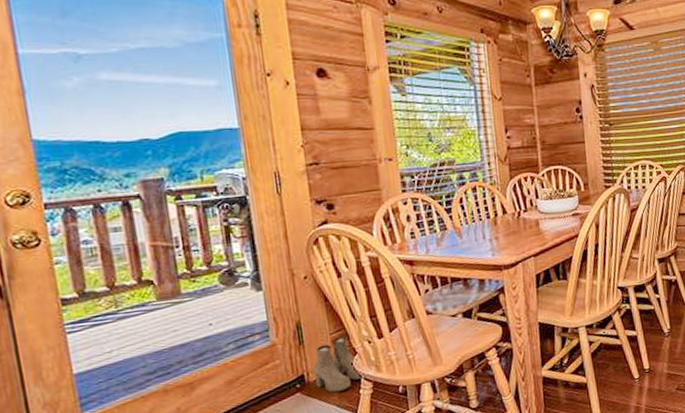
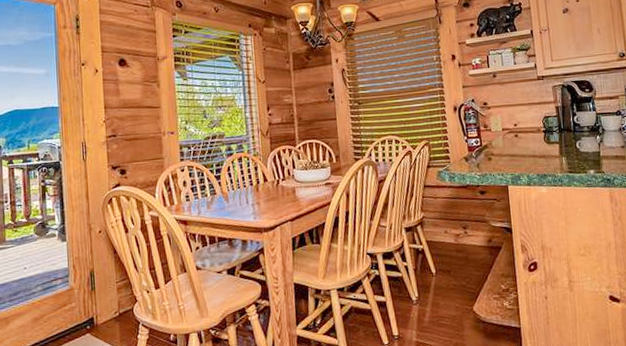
boots: present [313,336,364,393] -> none [101,285,142,336]

